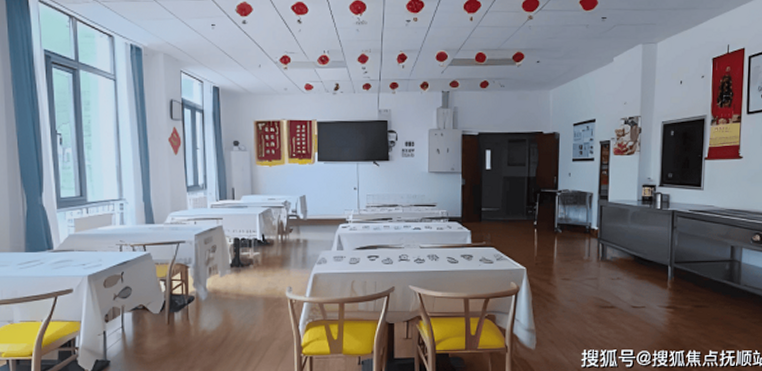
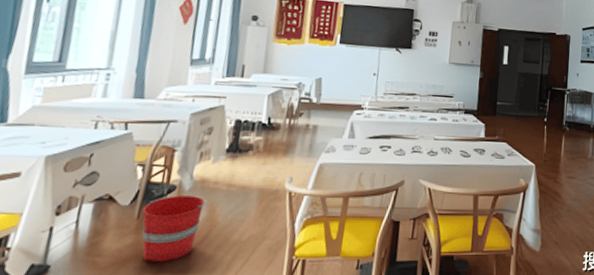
bucket: none [170,305,221,358] -> present [141,195,207,262]

